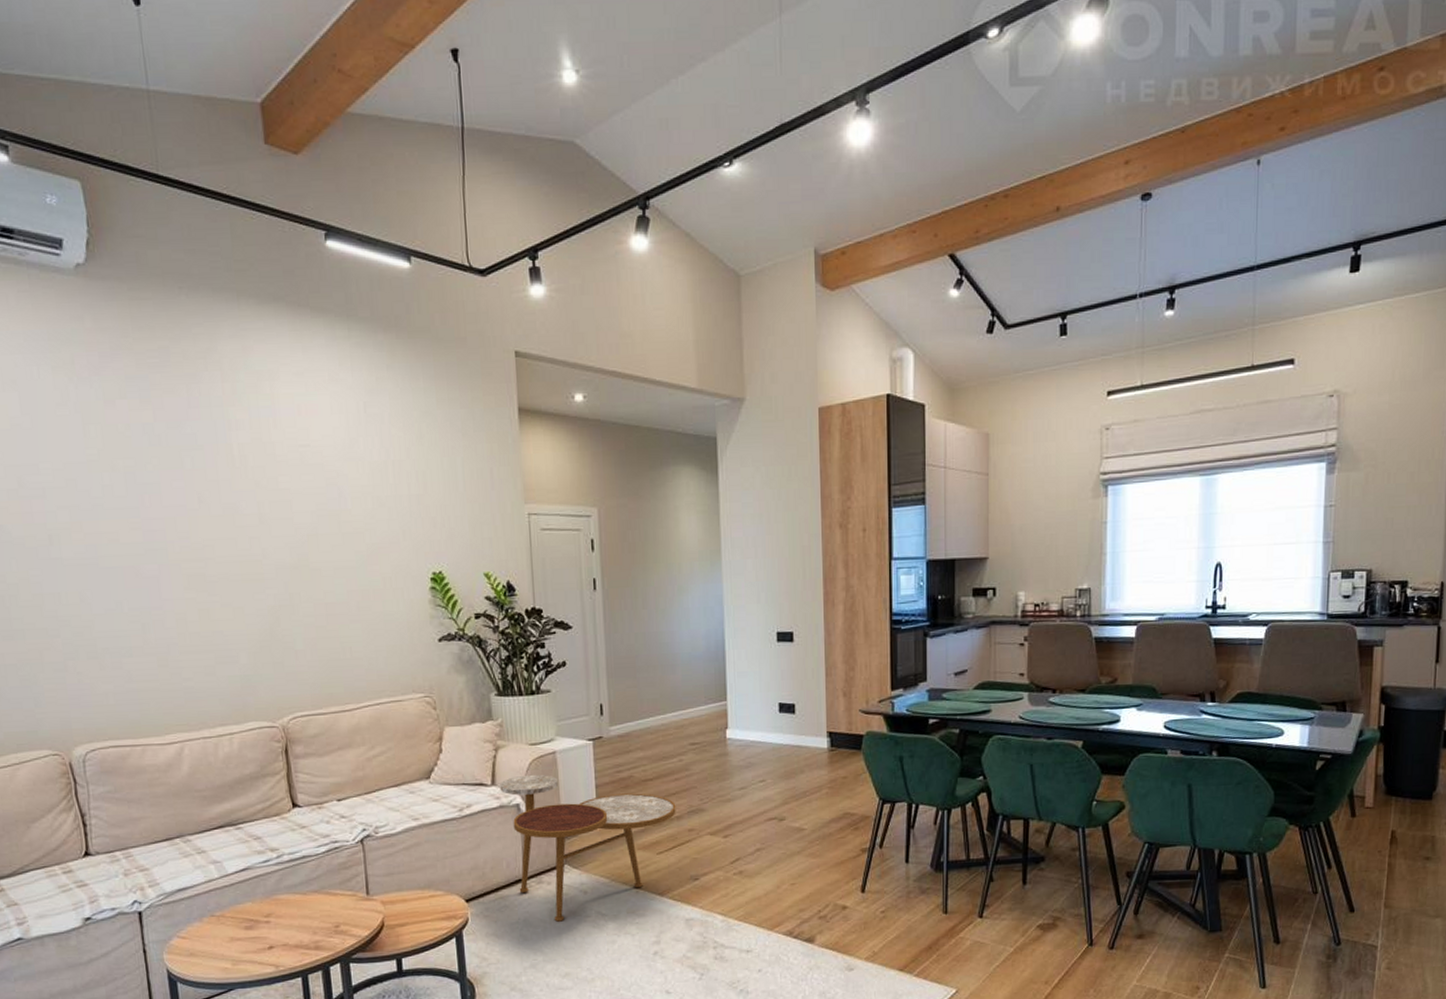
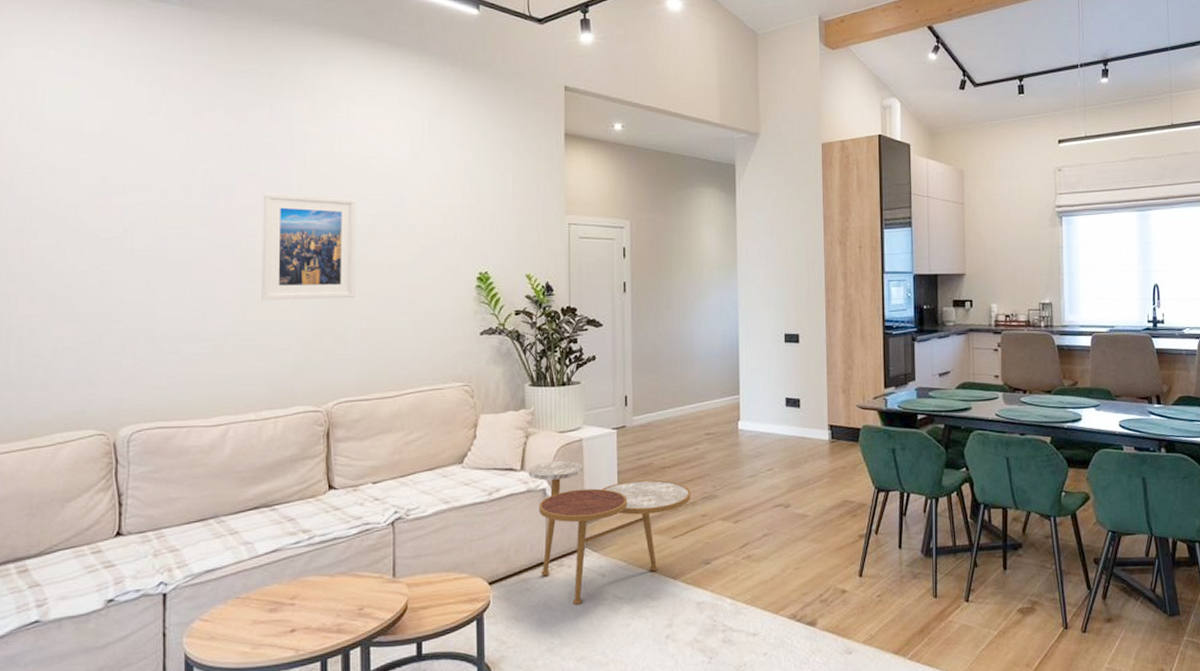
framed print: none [191,490,300,610] -> present [262,193,356,300]

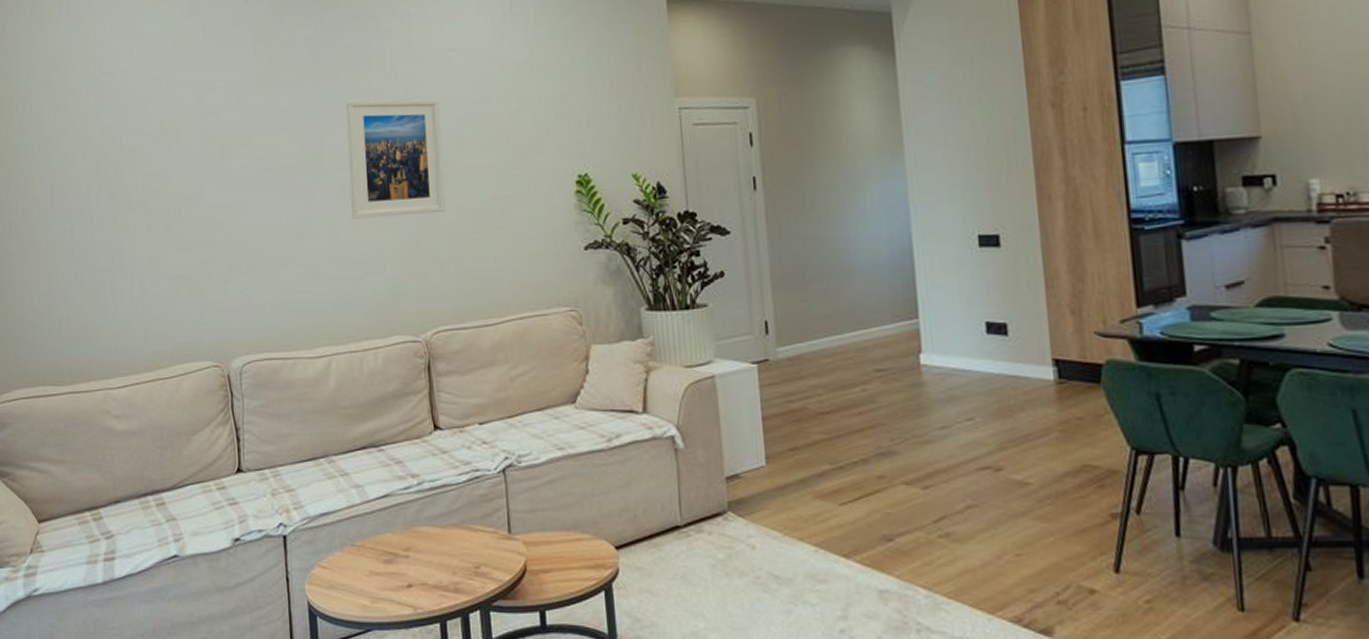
side table: present [528,460,691,605] -> none [651,401,861,581]

